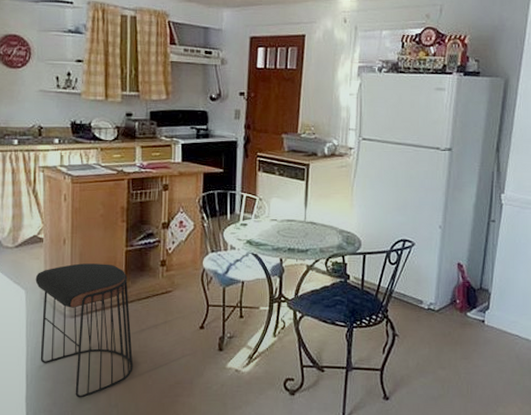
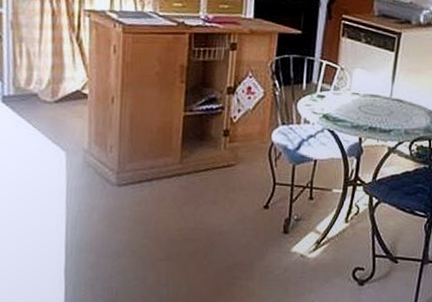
stool: present [35,263,134,398] -> none [77,126,188,274]

